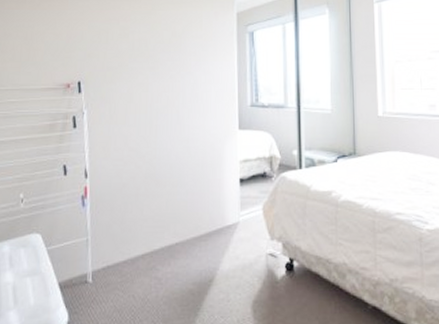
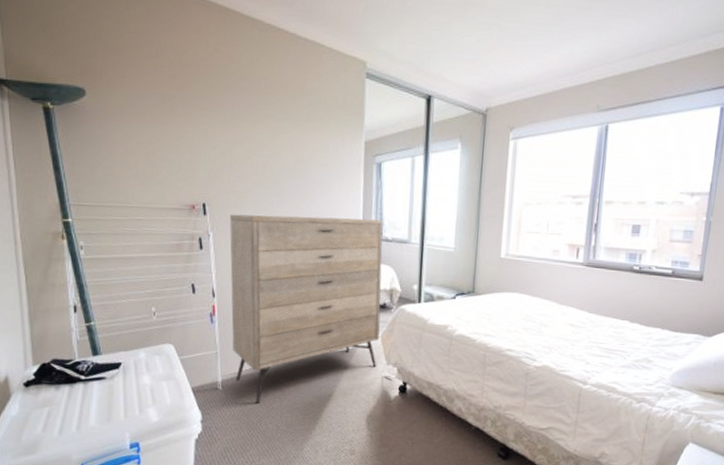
dresser: none [104,86,261,296] -> present [230,214,383,403]

